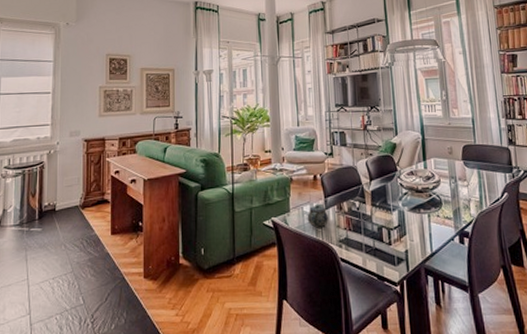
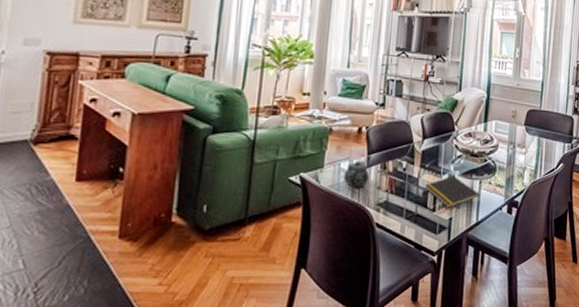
notepad: none [378,211,430,241] -> present [425,175,480,207]

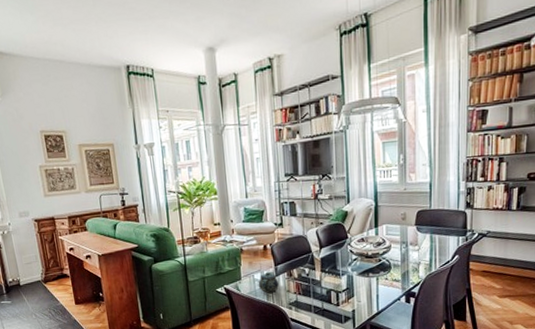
notepad: present [425,175,480,207] -> none [327,275,378,302]

